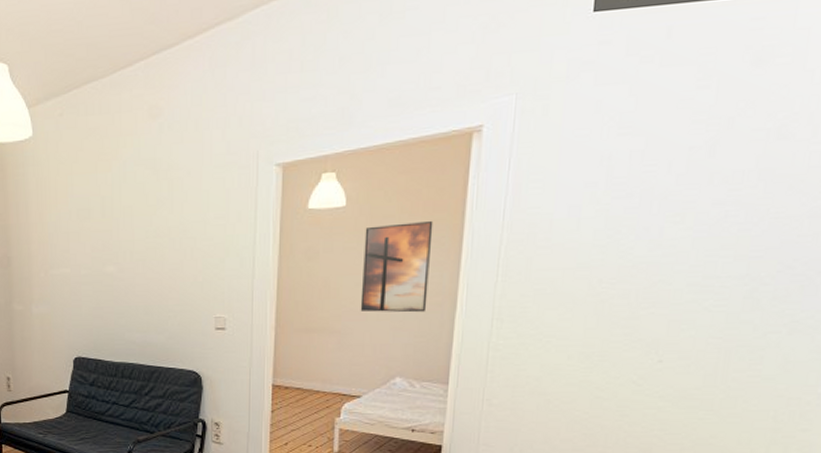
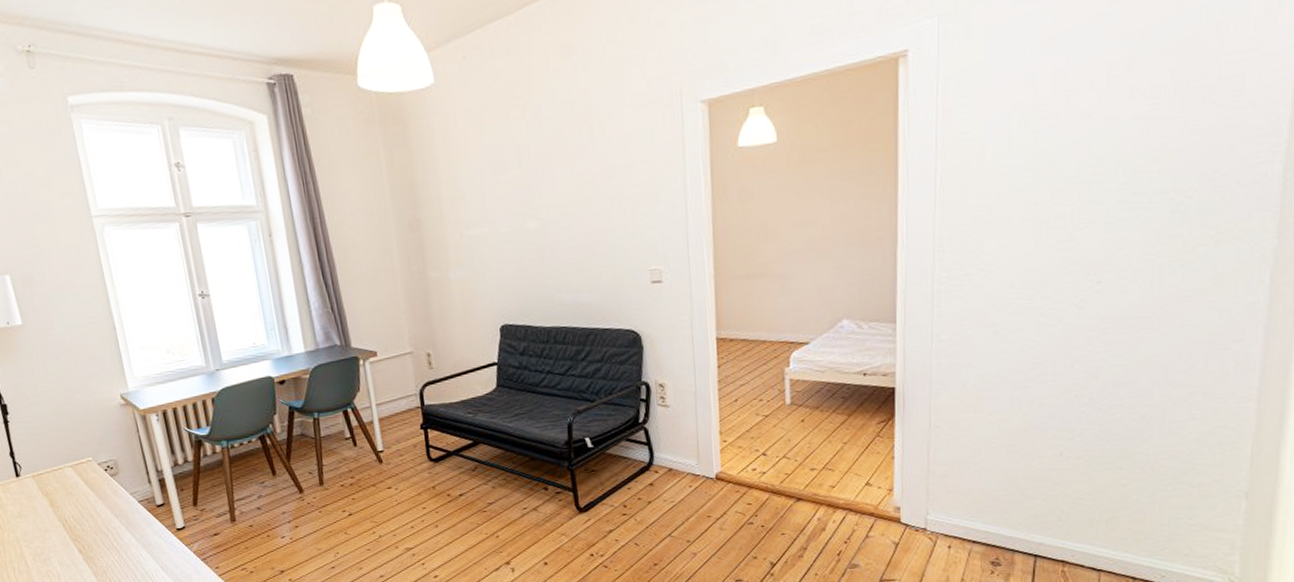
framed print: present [360,220,433,313] -> none [798,151,868,253]

